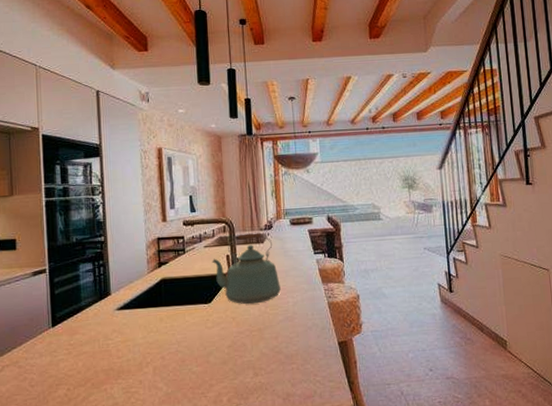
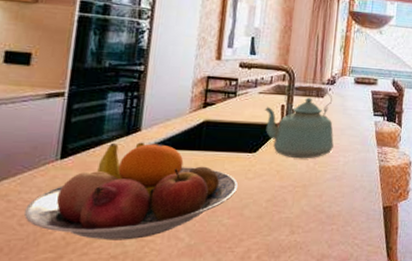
fruit bowl: none [32,304,200,394] -> present [23,142,238,240]

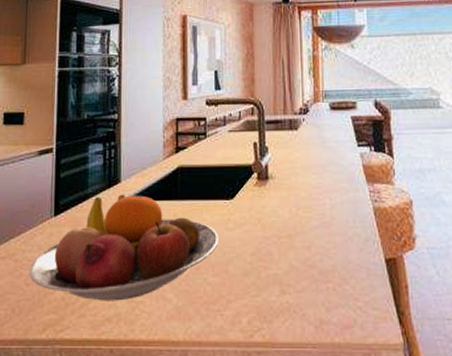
kettle: present [264,85,334,159] -> none [236,117,316,204]

